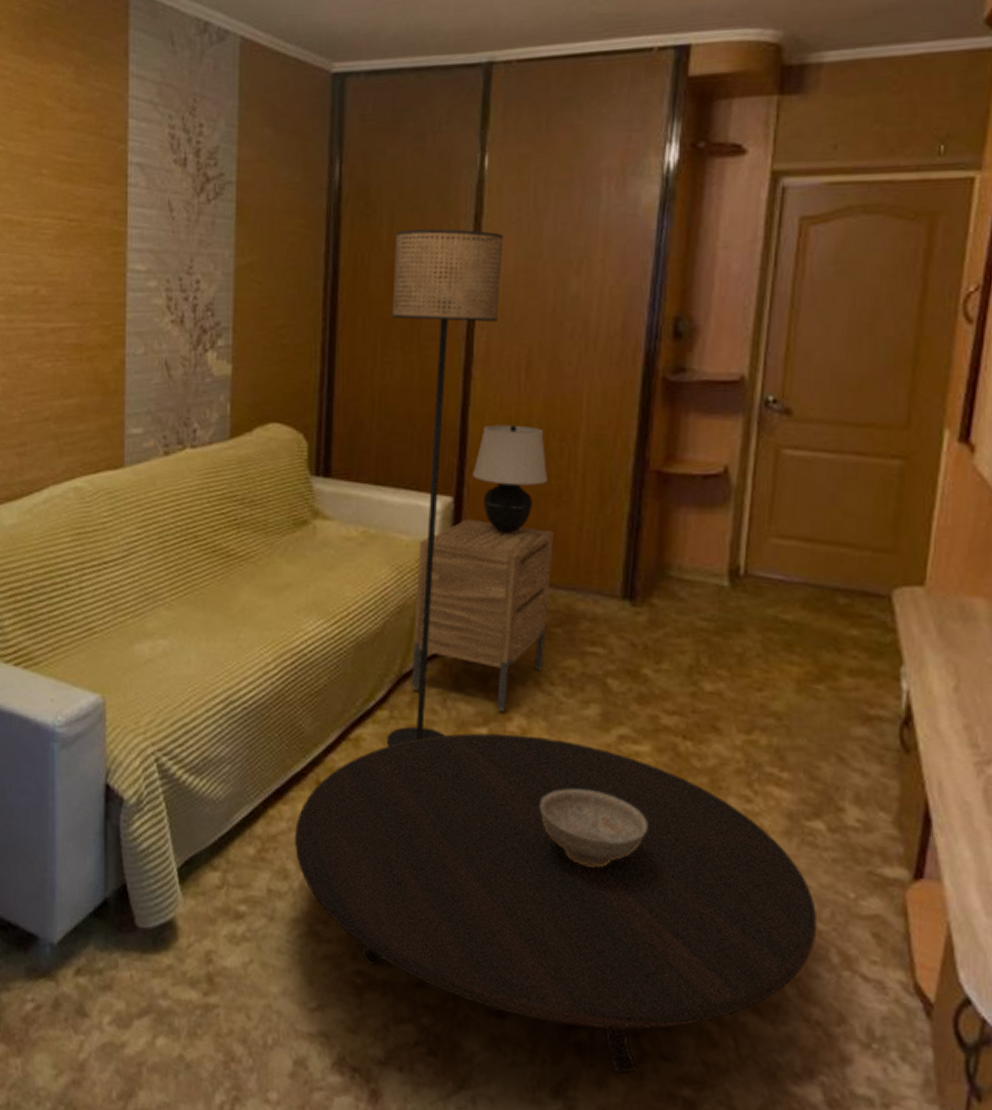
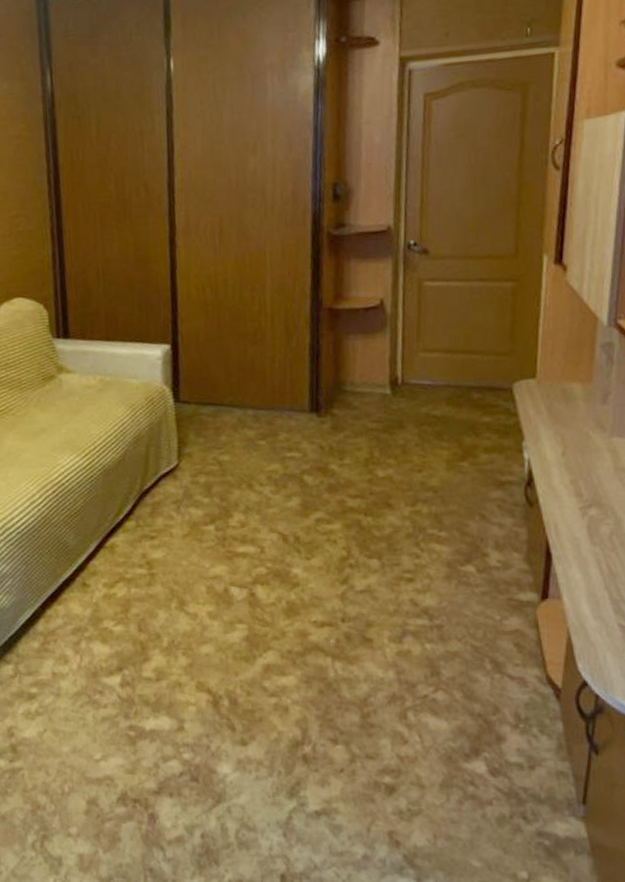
table: present [295,733,818,1074] -> none [69,527,475,773]
floor lamp: present [387,229,504,746] -> none [102,123,193,549]
nightstand: present [411,518,554,711] -> none [146,361,254,511]
table lamp: present [473,424,548,534] -> none [184,281,245,371]
decorative bowl: present [539,788,648,868] -> none [260,563,344,622]

